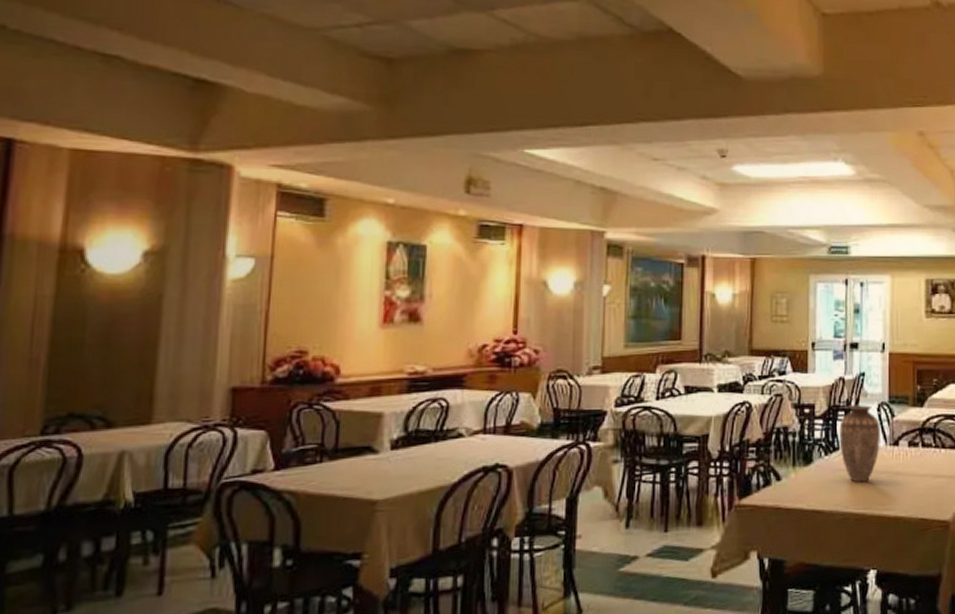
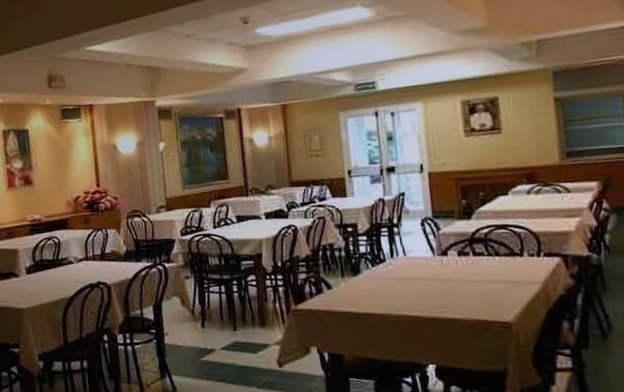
vase: present [839,405,880,483] -> none [383,221,428,289]

